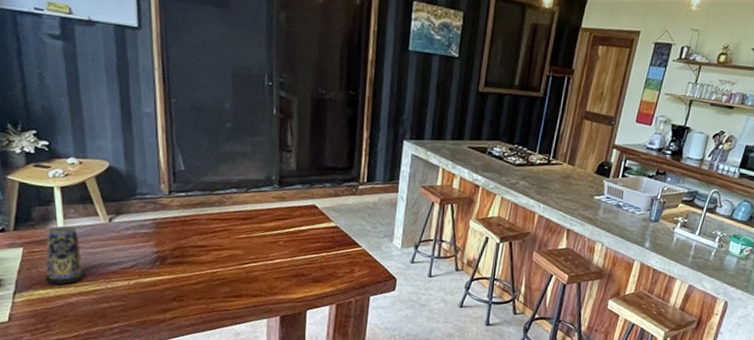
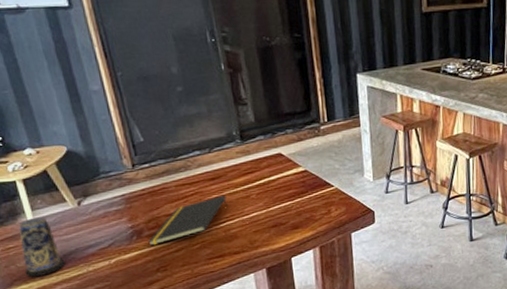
notepad: none [170,236,254,274] -> present [148,194,228,246]

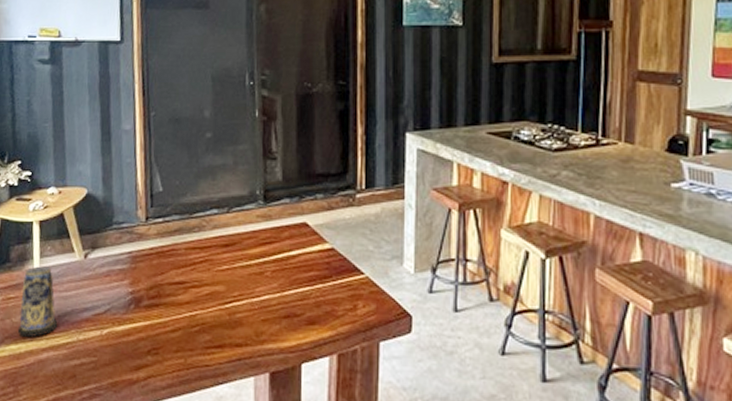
notepad: present [148,194,228,246] -> none [145,266,238,320]

